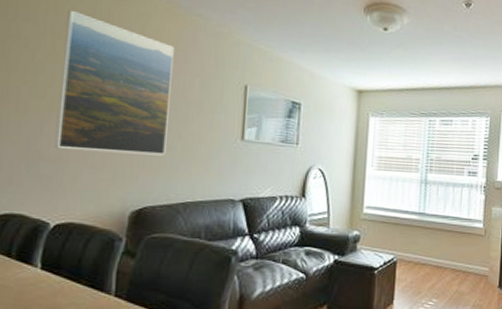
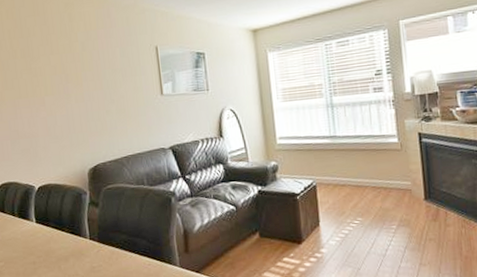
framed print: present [54,9,174,156] -> none [16,13,105,126]

